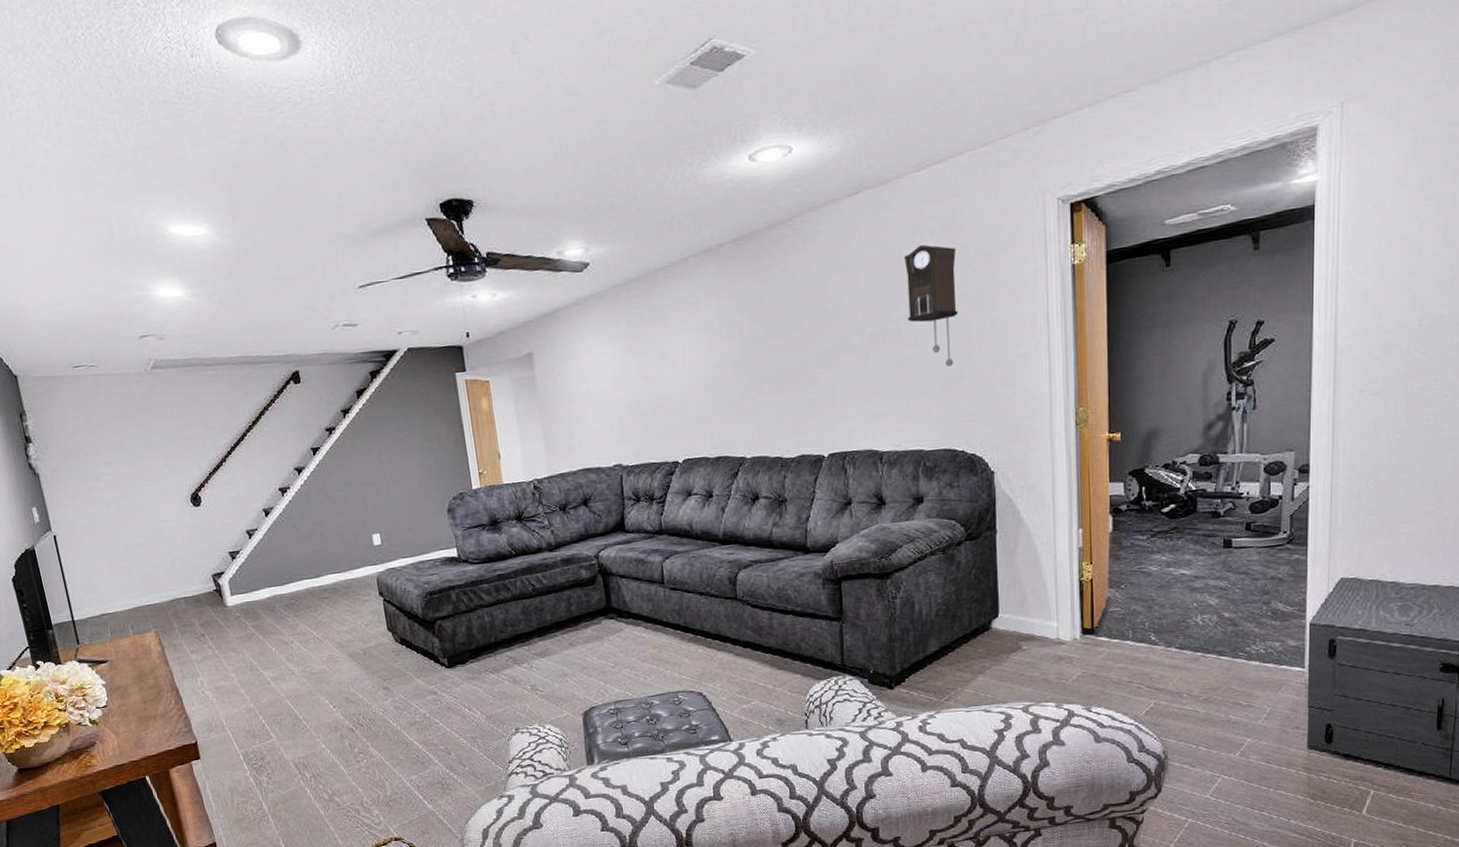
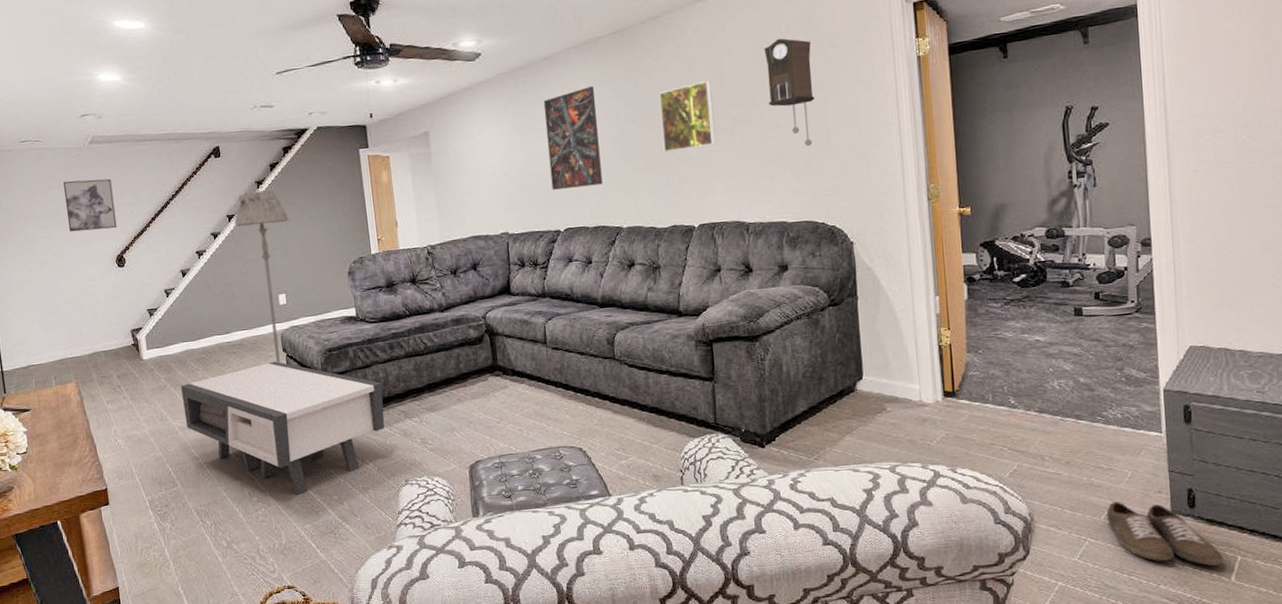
wall art: none [125,408,190,468] -> present [63,178,117,232]
coffee table: none [270,606,492,745] -> present [181,361,385,495]
floor lamp: none [320,419,381,608] -> present [234,190,289,363]
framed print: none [659,300,725,417] -> present [543,86,603,190]
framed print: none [787,293,850,375] -> present [659,81,716,153]
shoe: none [1241,738,1357,801] -> present [1106,501,1225,567]

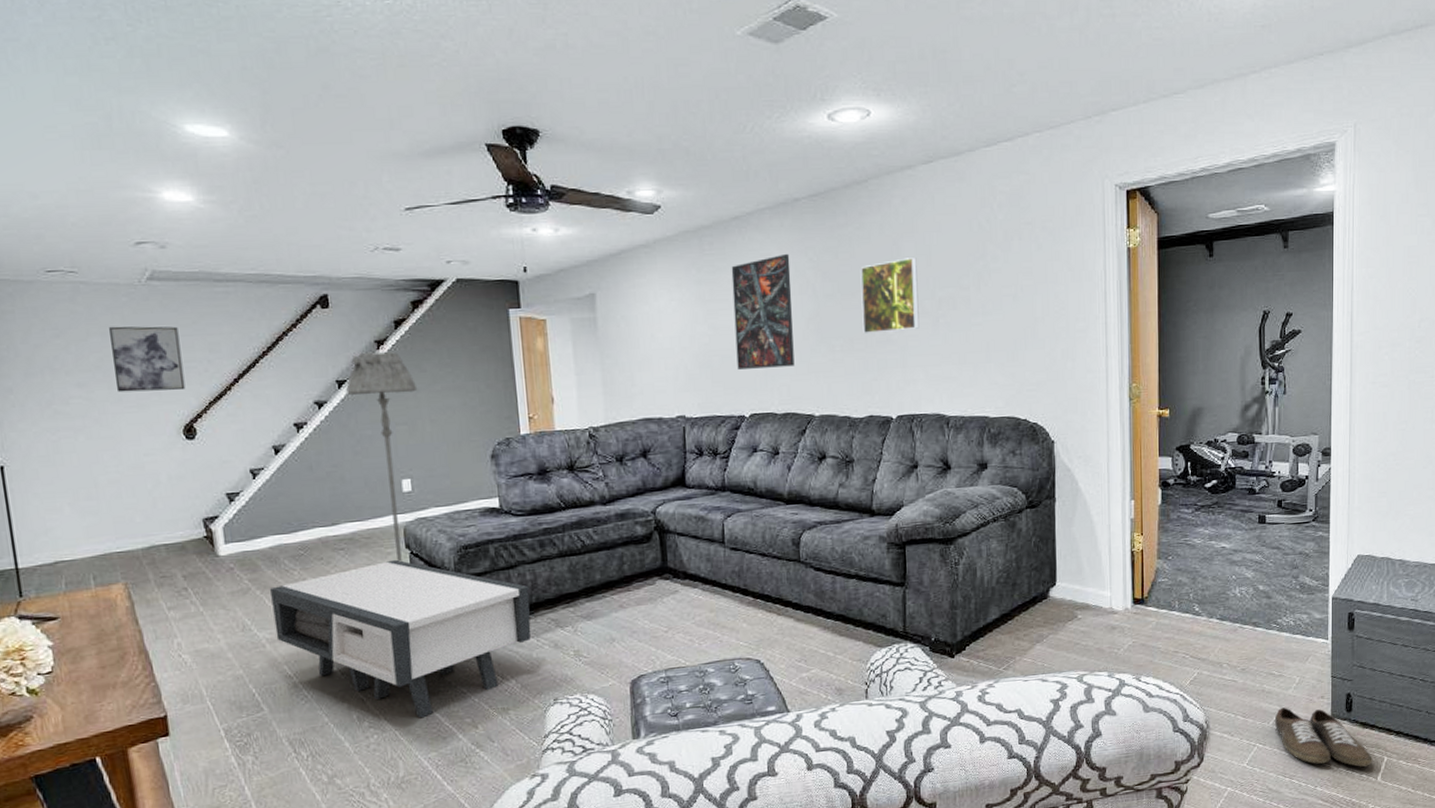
pendulum clock: present [764,38,815,146] -> none [974,216,1024,336]

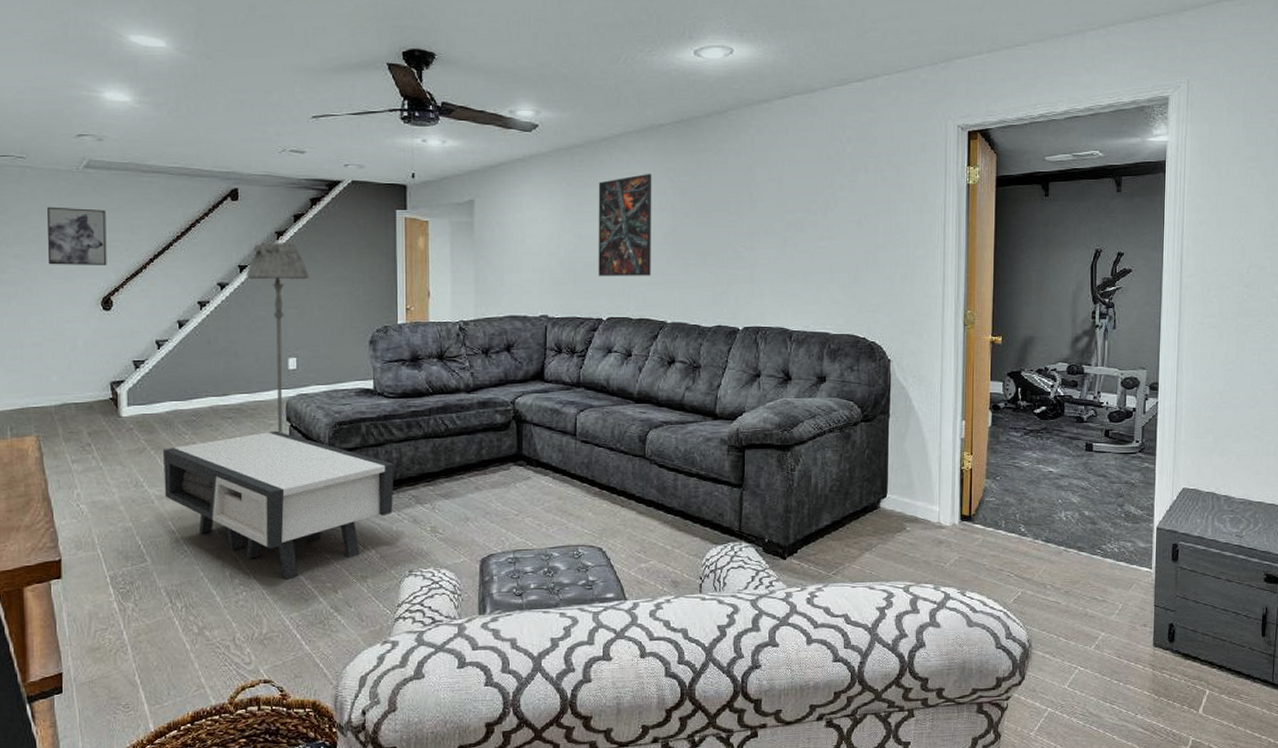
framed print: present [860,257,920,334] -> none [716,183,769,250]
shoe: present [1274,707,1373,768] -> none [1096,632,1195,699]

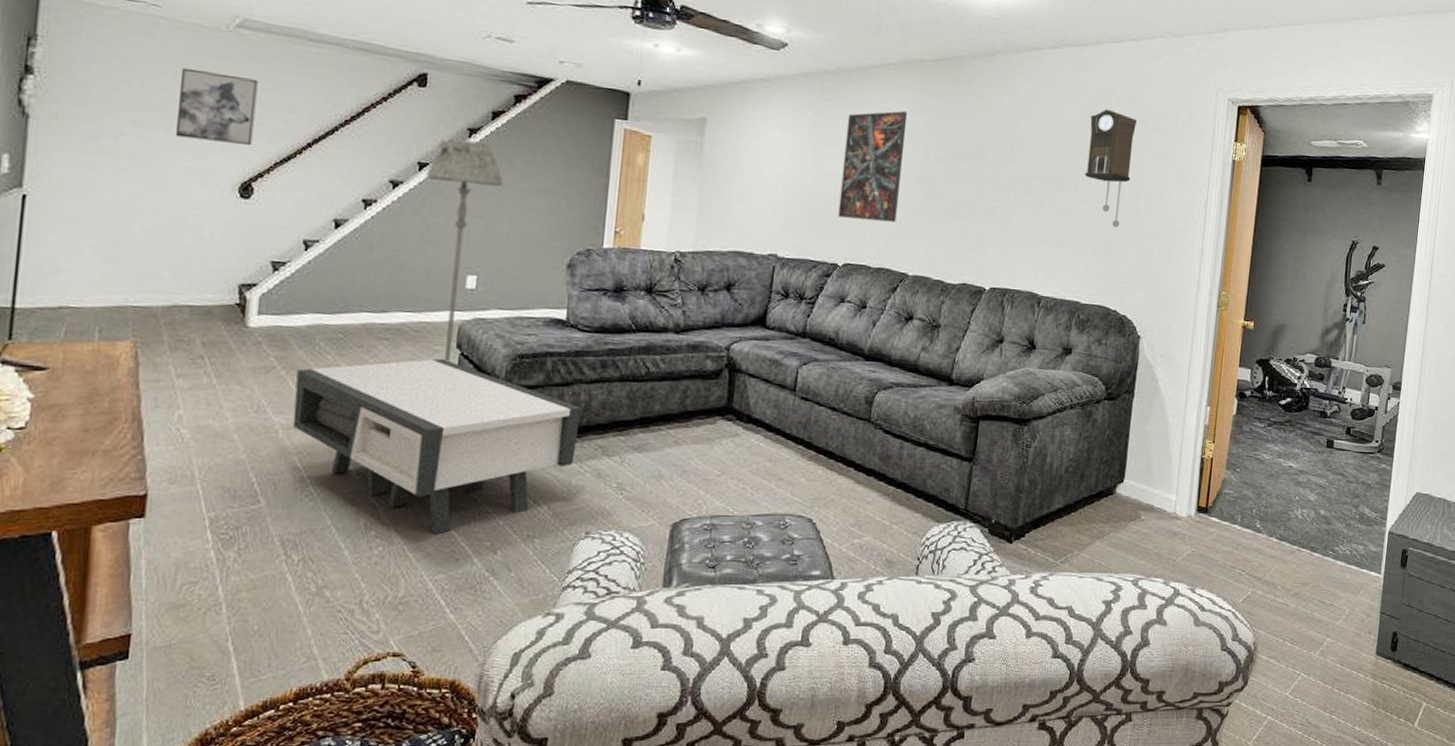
pendulum clock: none [824,149,869,260] -> present [1085,109,1137,227]

